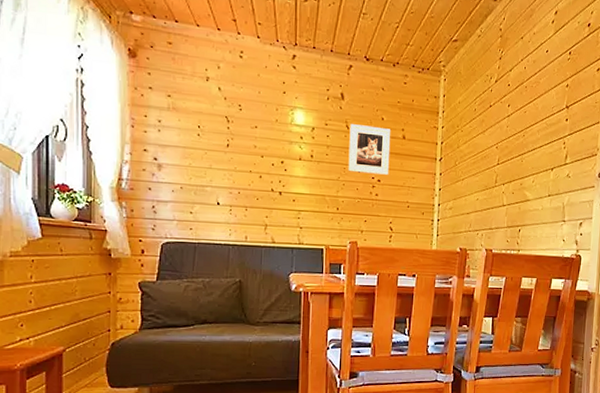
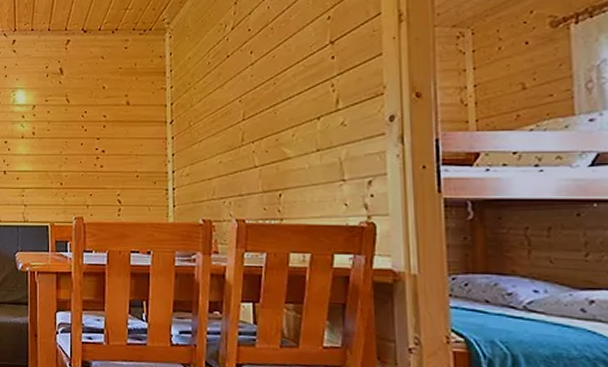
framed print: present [348,124,390,176] -> none [70,96,114,146]

